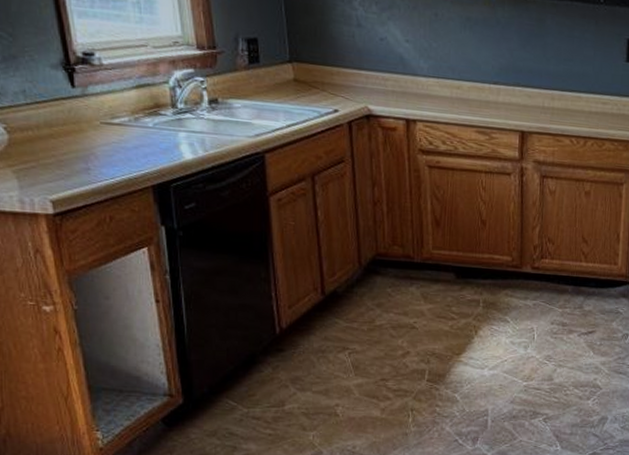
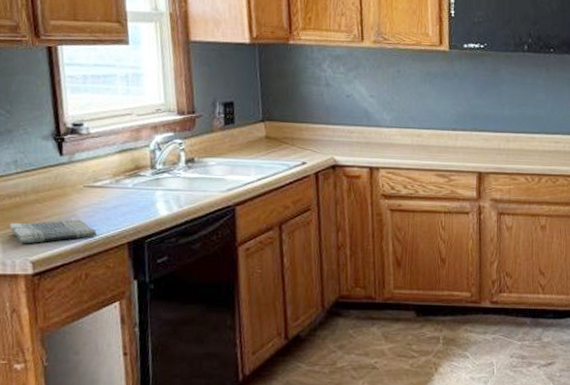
dish towel: none [24,158,118,182] -> present [9,219,97,244]

